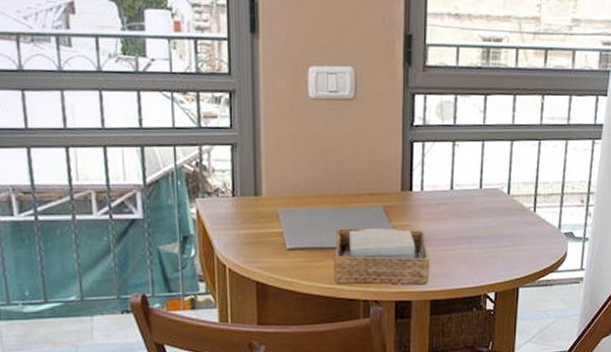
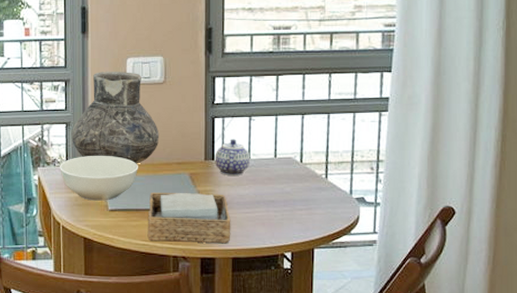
bowl: none [223,183,322,238] -> present [59,155,138,201]
vase: none [238,81,348,195] -> present [71,71,160,164]
teapot: none [413,167,453,209] -> present [215,139,251,176]

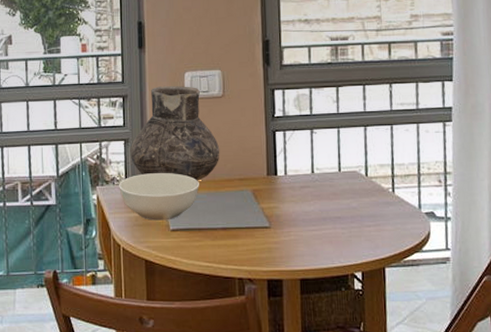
napkin holder: present [147,192,231,244] -> none [211,209,298,264]
teapot: present [215,139,251,176] -> none [277,153,314,191]

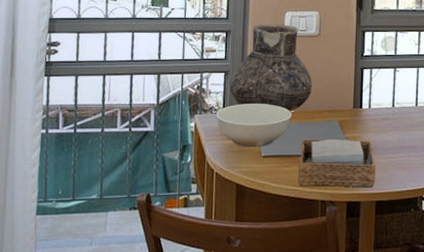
napkin holder: none [211,209,298,264] -> present [298,138,376,188]

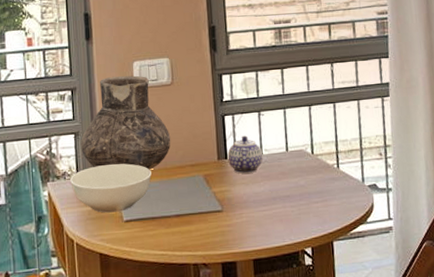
napkin holder: present [298,138,376,188] -> none [165,193,250,250]
teapot: none [362,88,395,123] -> present [227,135,263,174]

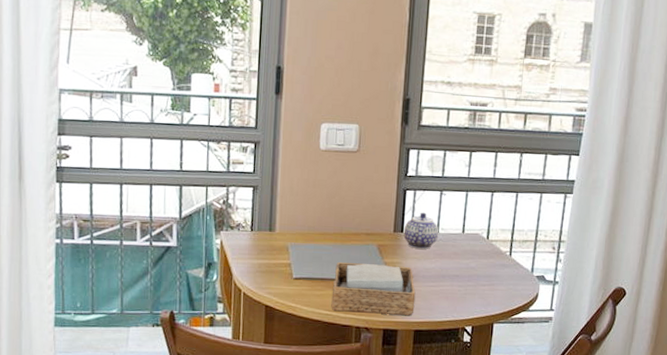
bowl: present [69,163,152,213] -> none [243,221,326,269]
vase: present [80,75,171,170] -> none [258,135,350,233]
napkin holder: none [165,193,250,250] -> present [331,262,416,316]

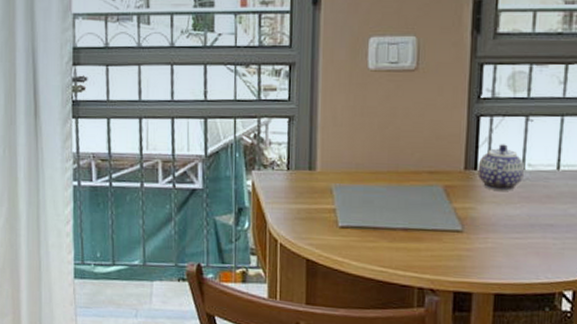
napkin holder: present [331,262,416,316] -> none [386,208,495,276]

